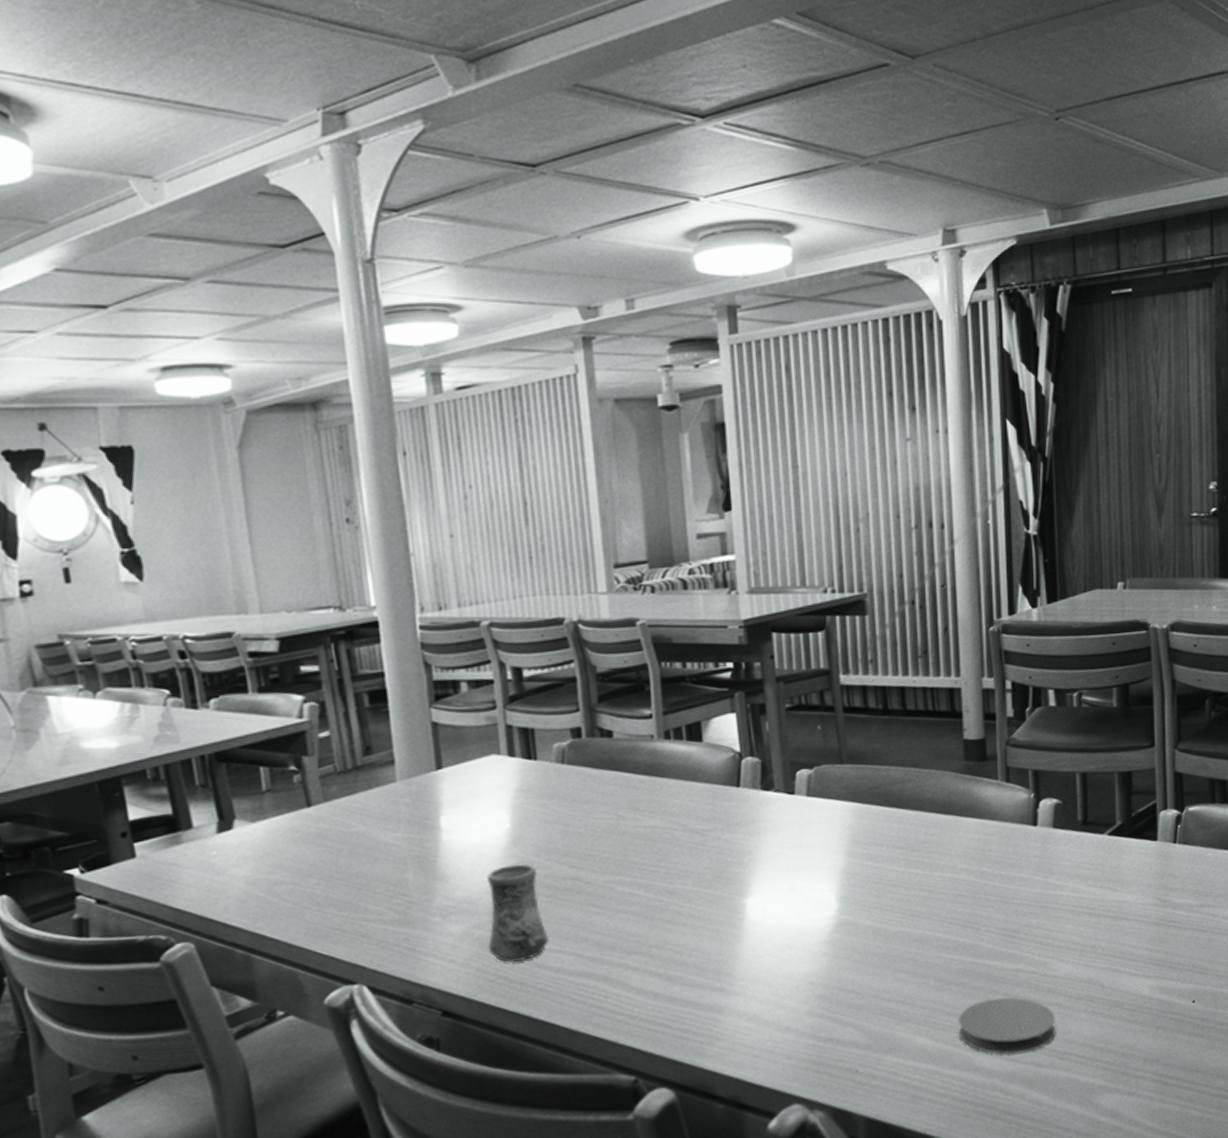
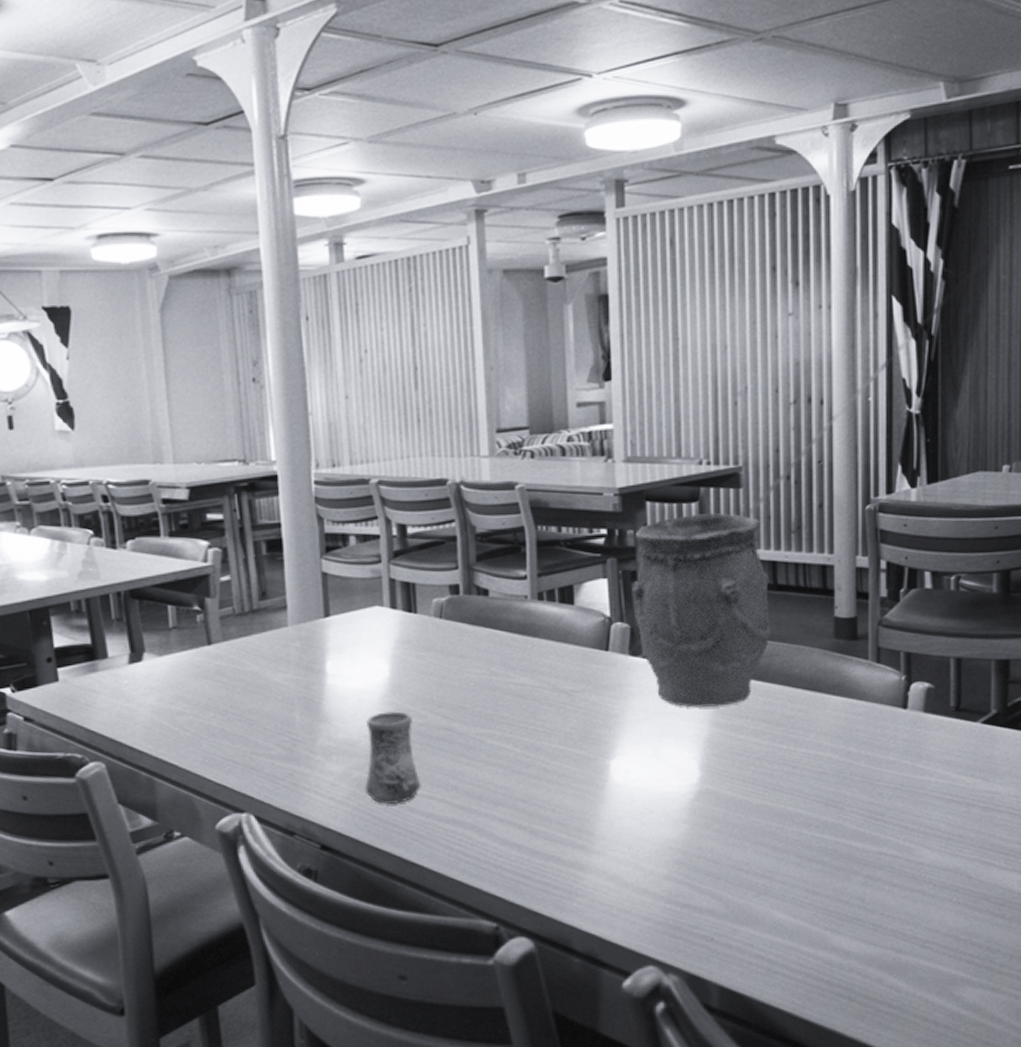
vase: none [761,641,902,839] -> present [631,513,771,709]
coaster: present [959,997,1056,1055] -> none [818,879,918,938]

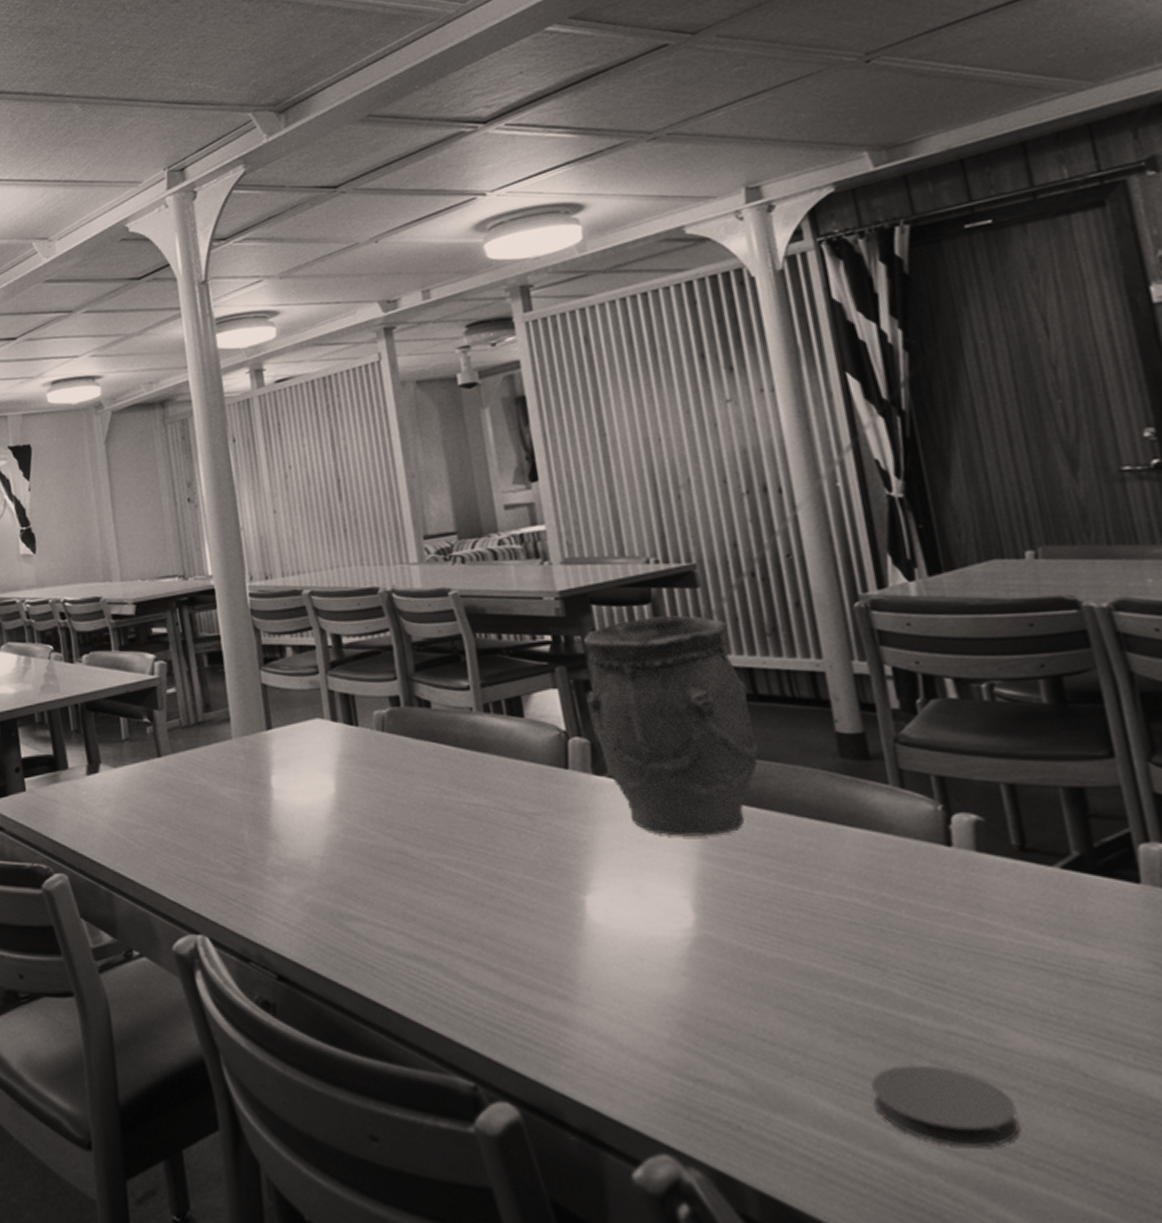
cup: present [365,711,422,804] -> none [315,831,378,933]
coaster: none [818,879,918,938] -> present [871,1064,1020,1148]

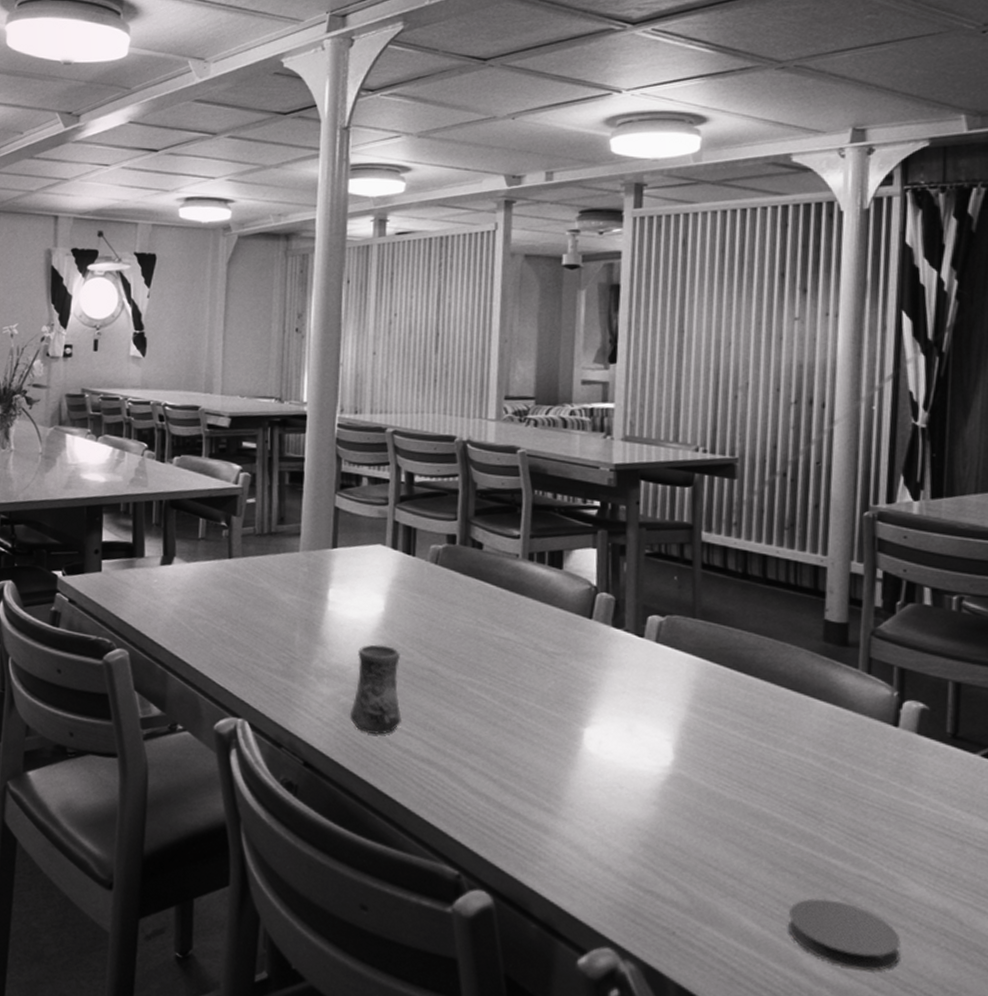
cup: none [315,831,378,933] -> present [350,644,403,735]
vase: present [583,615,759,838] -> none [619,498,759,692]

